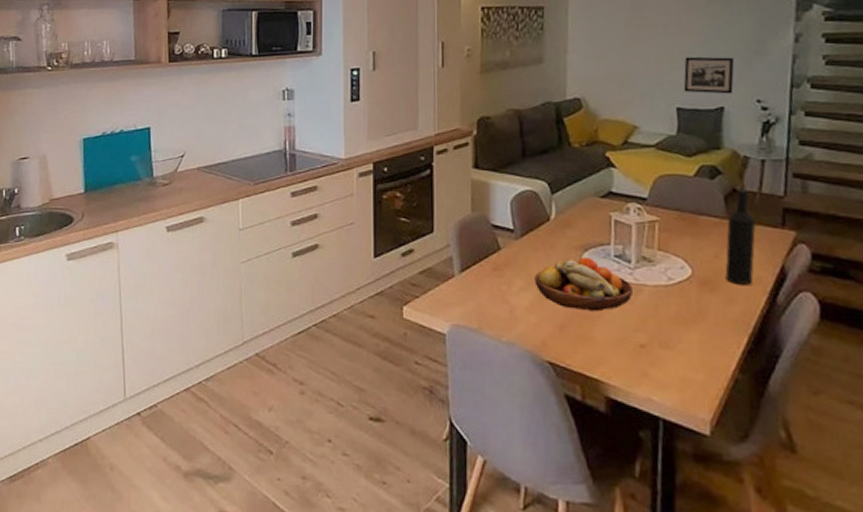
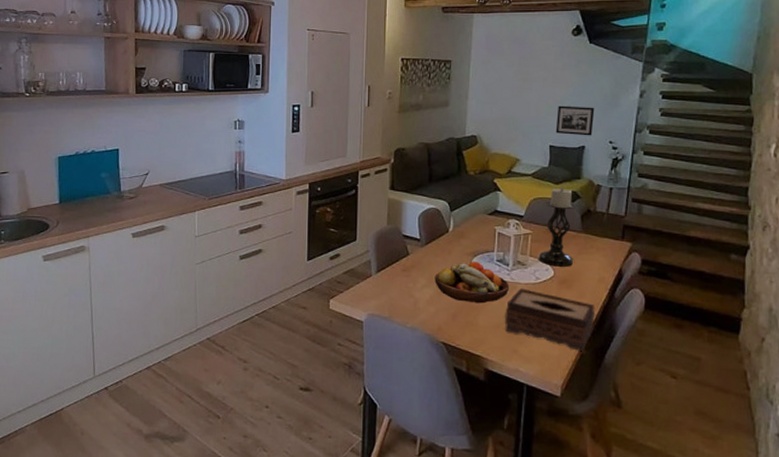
tissue box: none [629,292,752,377] -> present [505,288,596,352]
candle holder: none [669,160,717,264] -> present [538,186,576,267]
wine bottle: present [725,190,756,285] -> none [578,211,603,283]

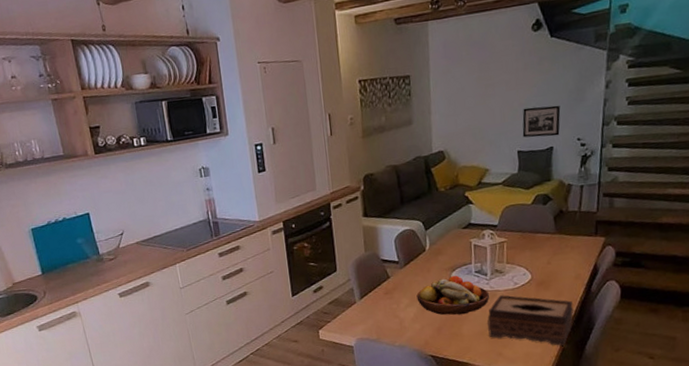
candle holder: present [538,186,576,267] -> none [515,191,549,270]

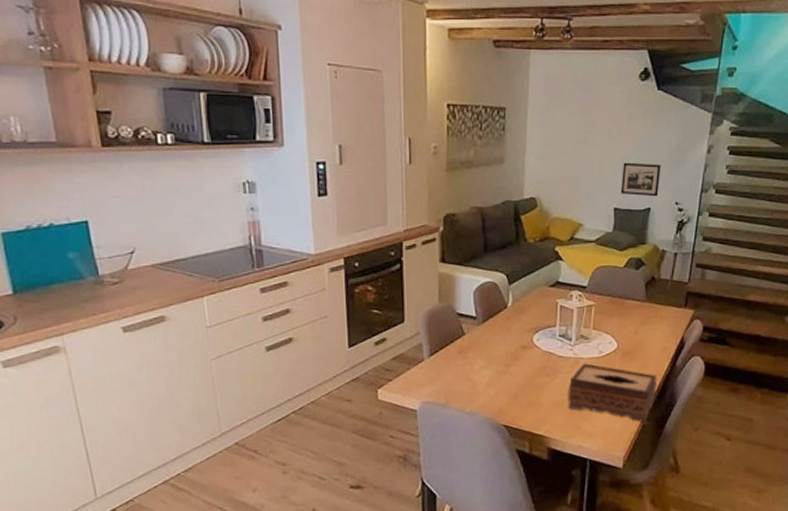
fruit bowl: present [416,275,490,315] -> none [493,337,573,382]

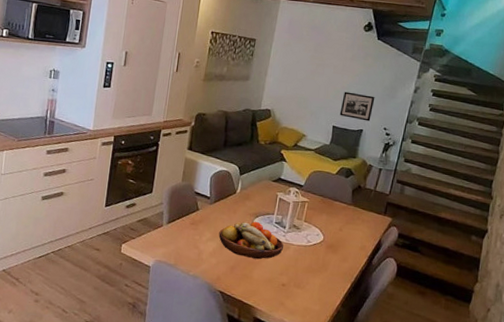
fruit bowl: none [493,337,573,382] -> present [218,221,284,260]
tissue box: present [568,363,658,423] -> none [276,249,355,309]

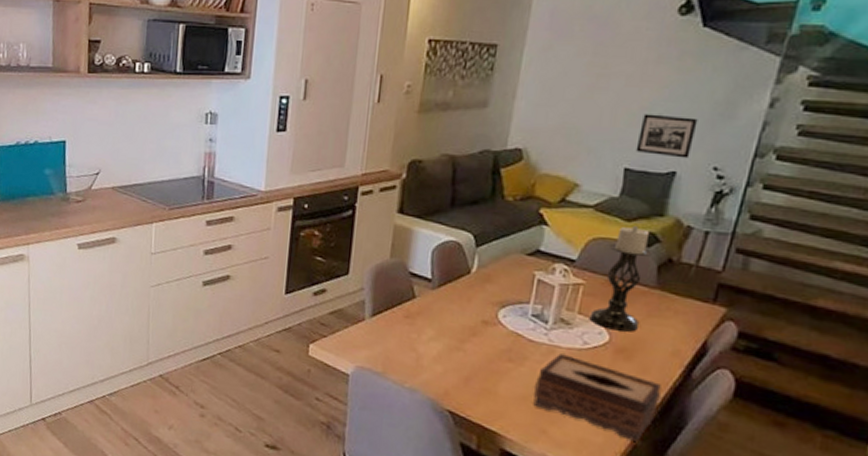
fruit bowl: present [218,221,284,260] -> none [445,313,546,368]
tissue box: none [276,249,355,309] -> present [533,353,662,443]
candle holder: none [311,163,349,234] -> present [589,225,652,332]

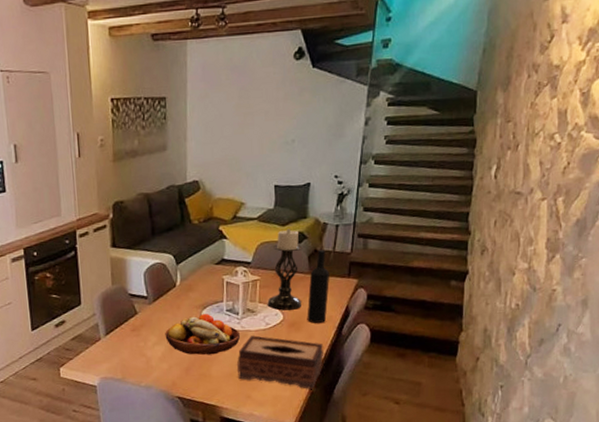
fruit bowl: none [445,313,546,368] -> present [165,313,241,355]
picture frame: present [635,113,698,159] -> none [280,139,320,172]
wine bottle: none [643,260,687,357] -> present [307,250,330,323]

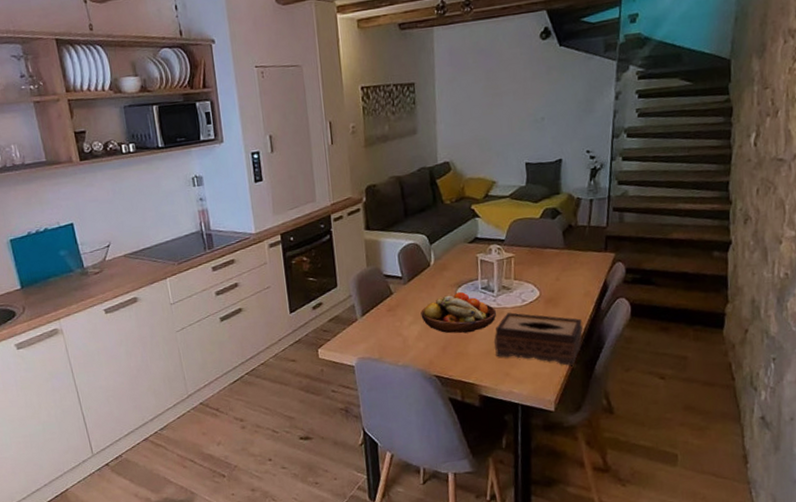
candle holder: present [267,228,303,311] -> none [522,204,558,287]
wine bottle: present [307,250,330,323] -> none [564,225,586,299]

